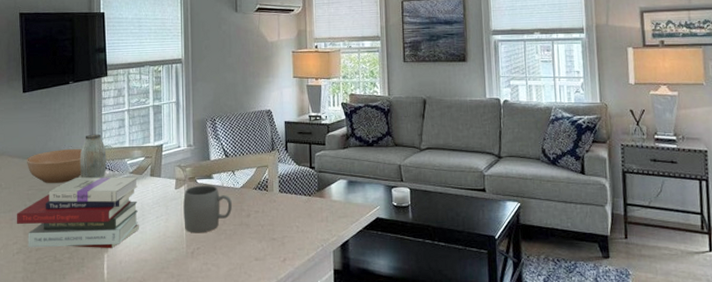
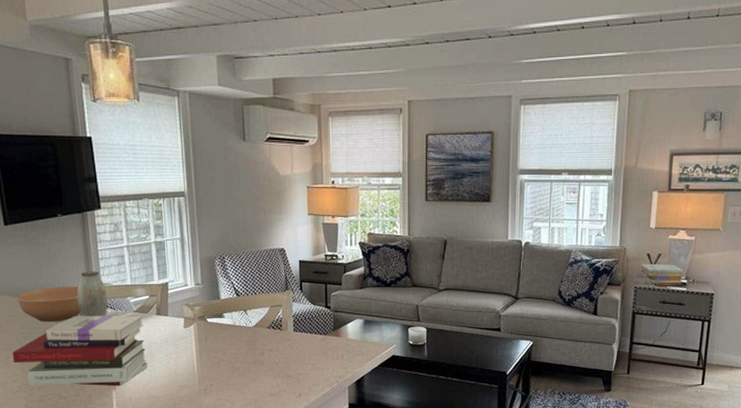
mug: present [182,185,232,233] -> none [192,324,245,371]
books: none [624,119,671,144] -> present [640,263,684,287]

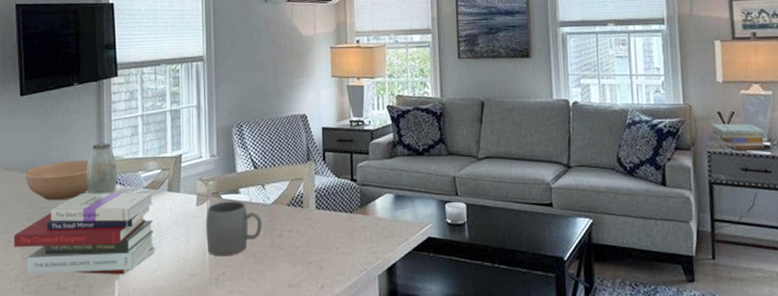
mug: none [192,324,245,371] -> present [205,201,262,257]

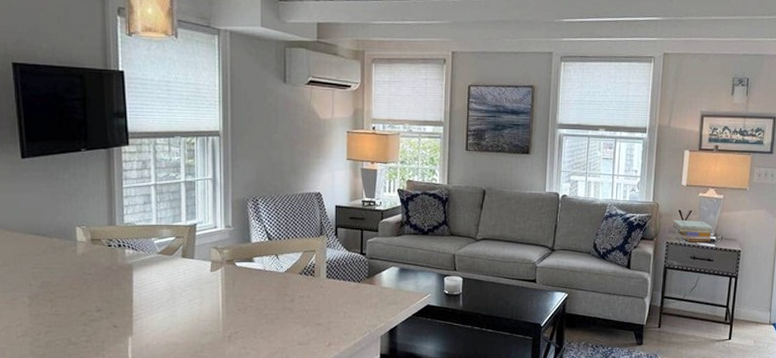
books: present [13,192,155,275] -> none [19,256,169,332]
bowl: present [24,160,89,201] -> none [29,225,99,262]
vase: present [86,143,117,195] -> none [96,209,130,258]
mug: present [205,201,262,257] -> none [219,268,274,318]

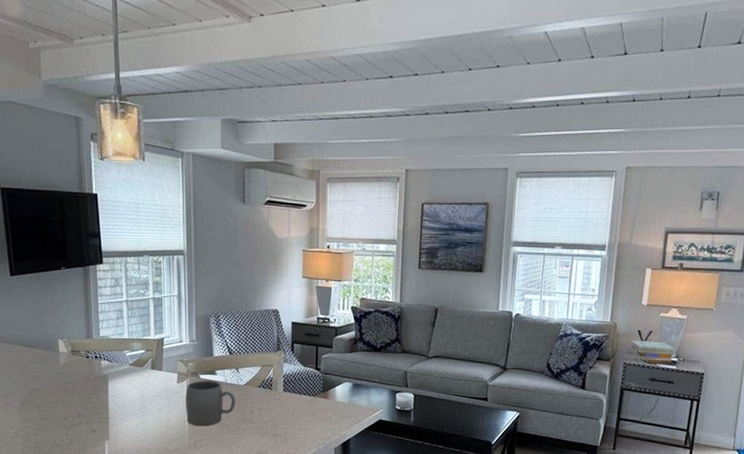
mug: none [219,268,274,318] -> present [184,380,235,426]

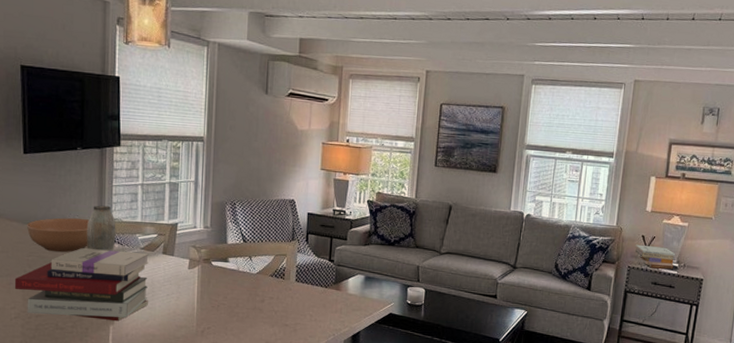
books: none [11,367,140,437] -> present [14,248,149,322]
bowl: none [18,337,79,372] -> present [26,217,89,252]
vase: none [76,323,105,369] -> present [86,205,116,251]
mug: present [184,380,235,426] -> none [195,267,247,314]

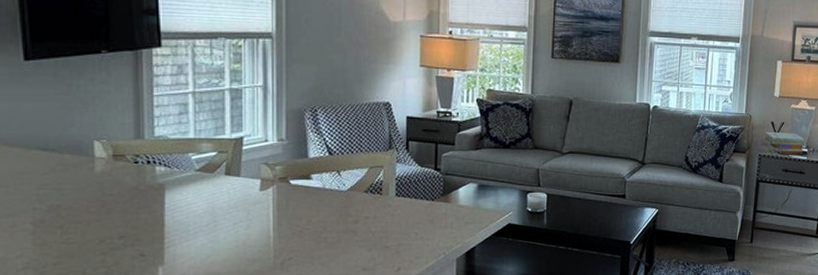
books: present [14,248,149,322] -> none [19,175,209,262]
bowl: present [26,217,89,252] -> none [33,138,123,182]
vase: present [86,205,116,251] -> none [119,120,161,176]

